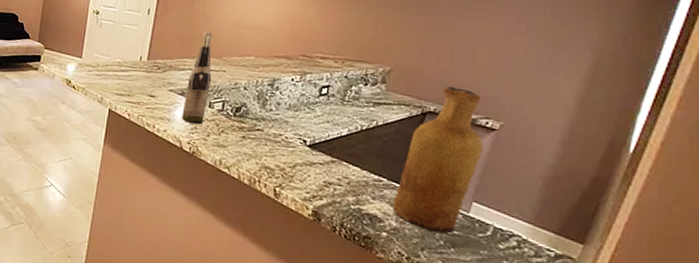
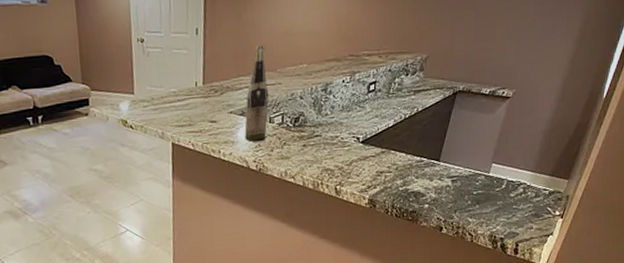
vase: present [392,87,483,234] -> none [432,64,500,195]

